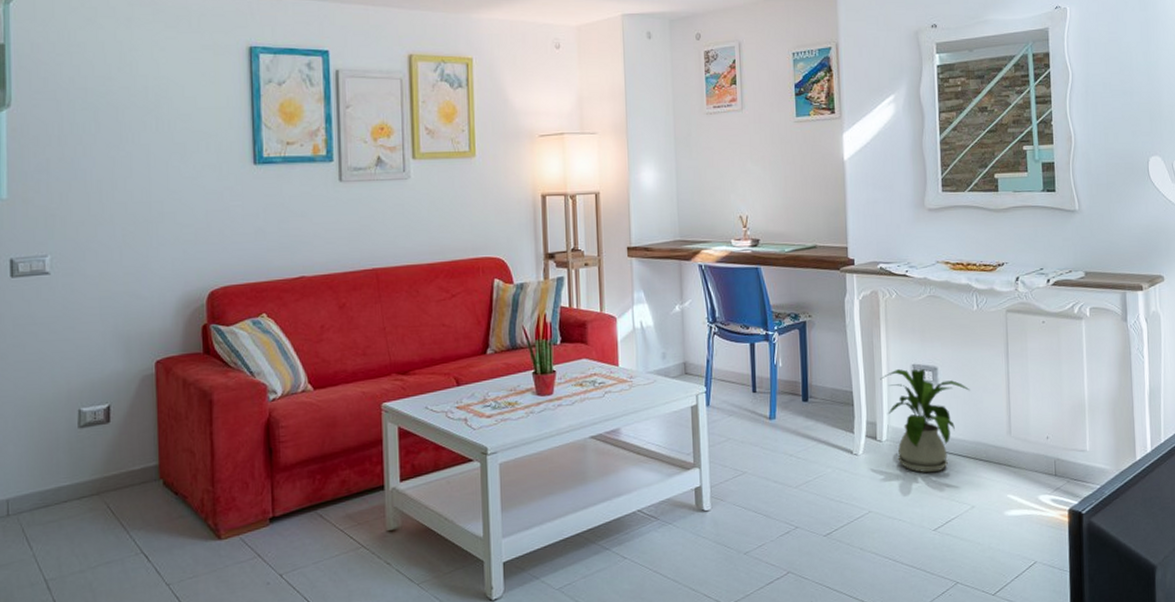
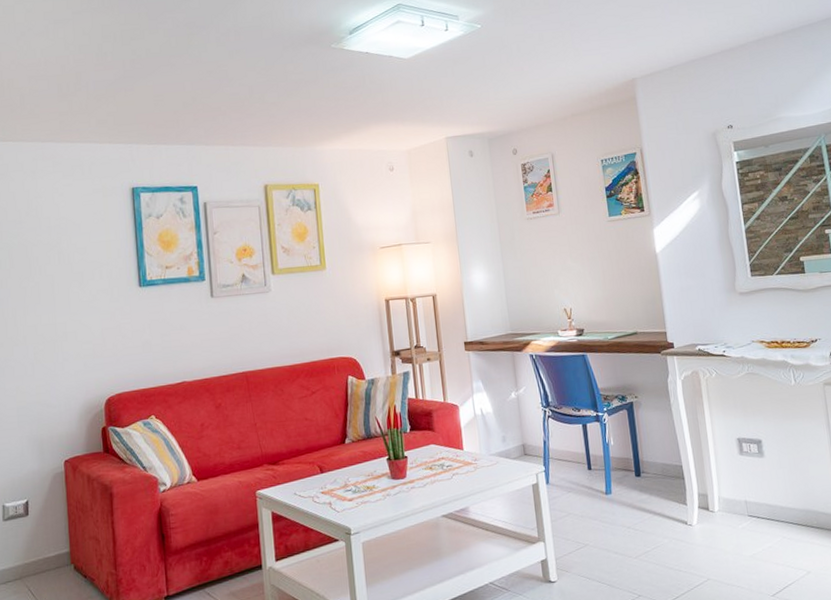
house plant: present [880,369,970,473] -> none [707,442,796,541]

